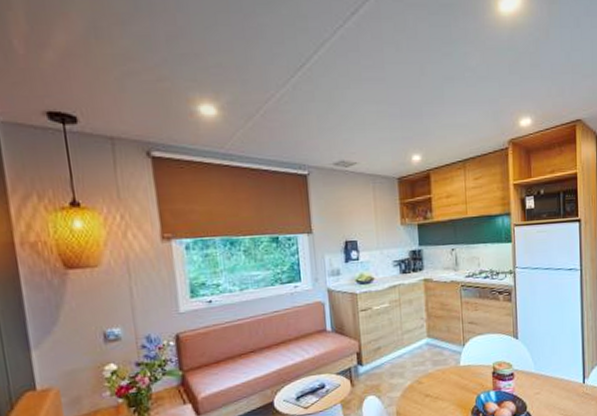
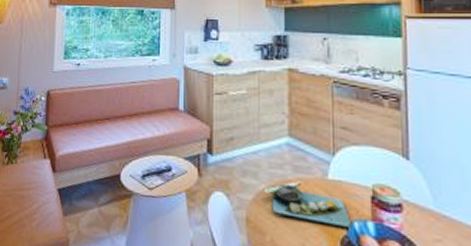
platter: none [409,372,479,403] -> present [263,181,352,229]

